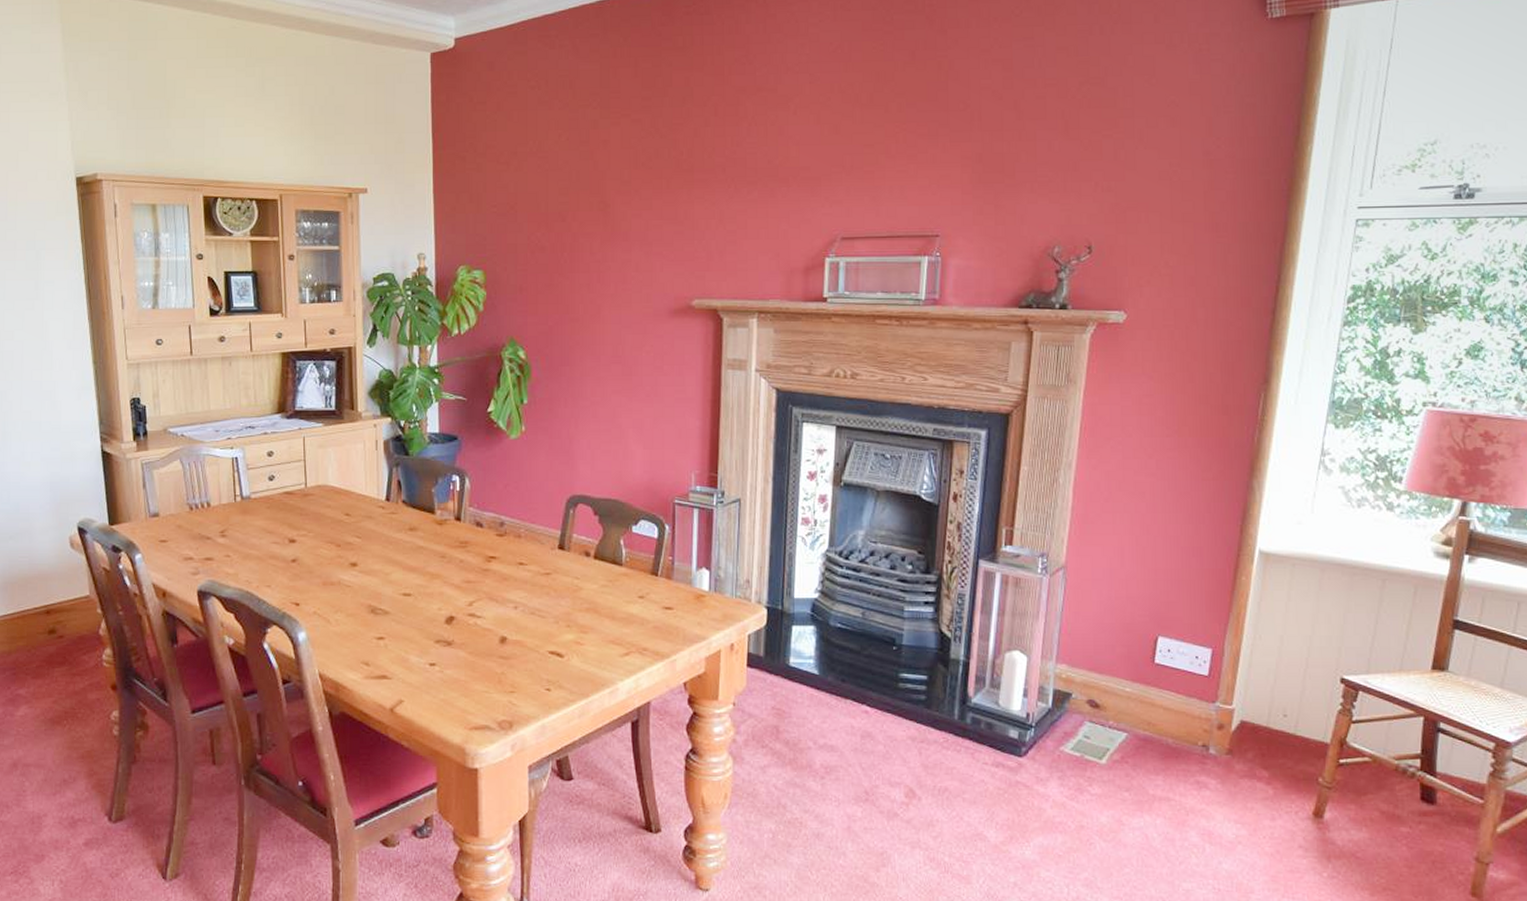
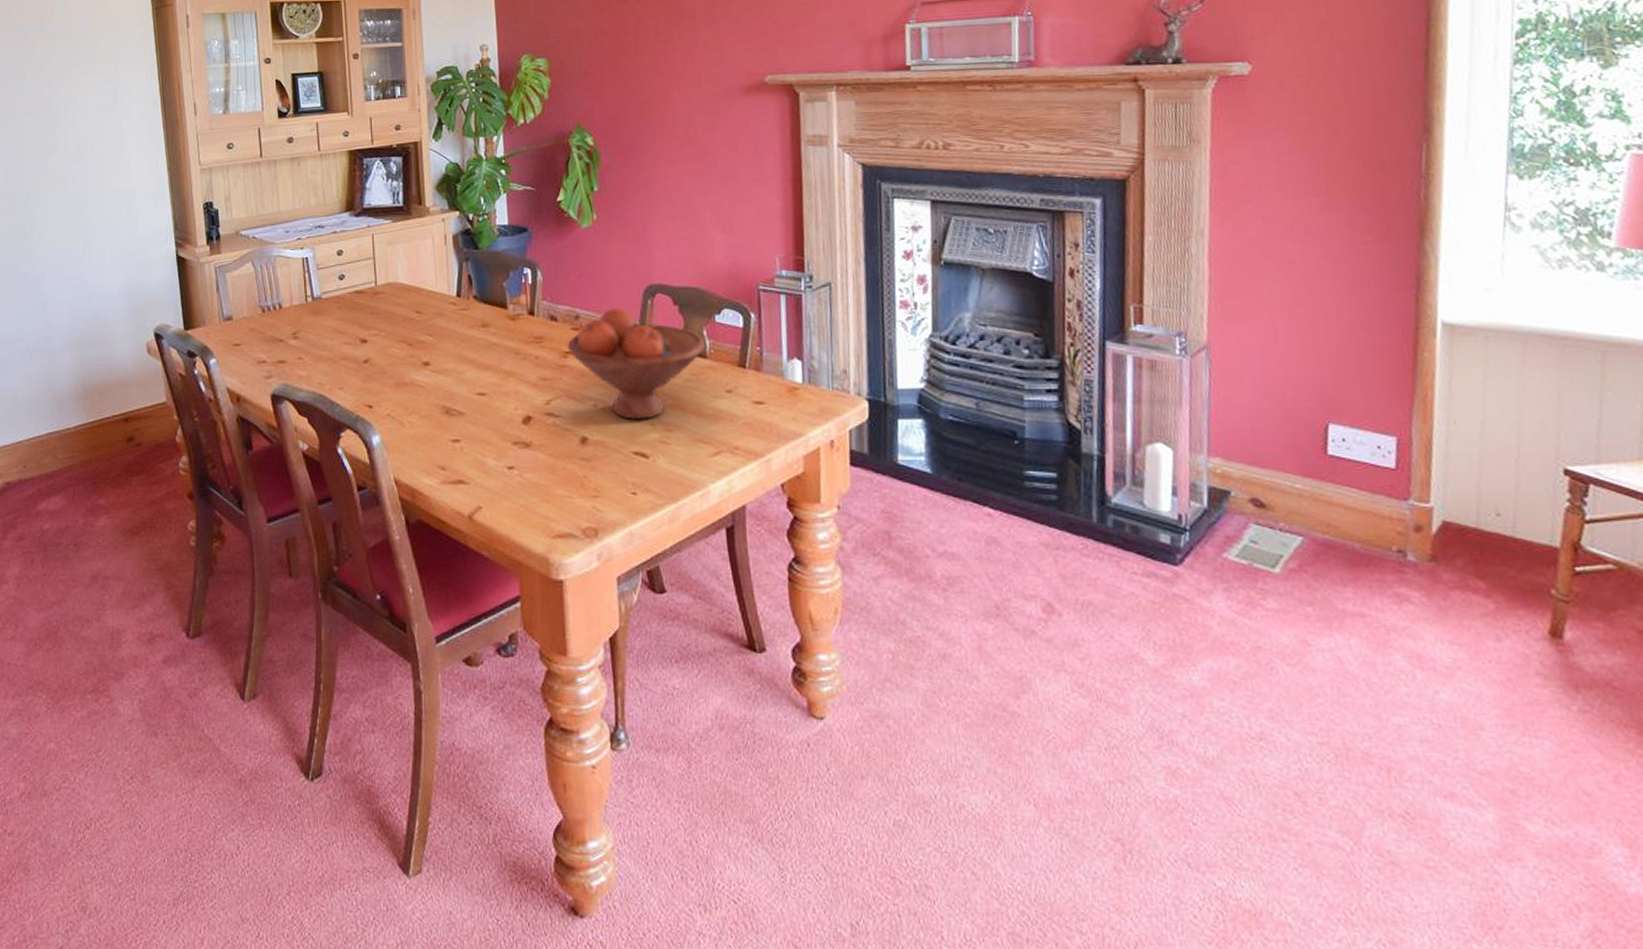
fruit bowl: none [491,515,622,621] -> present [567,307,706,419]

